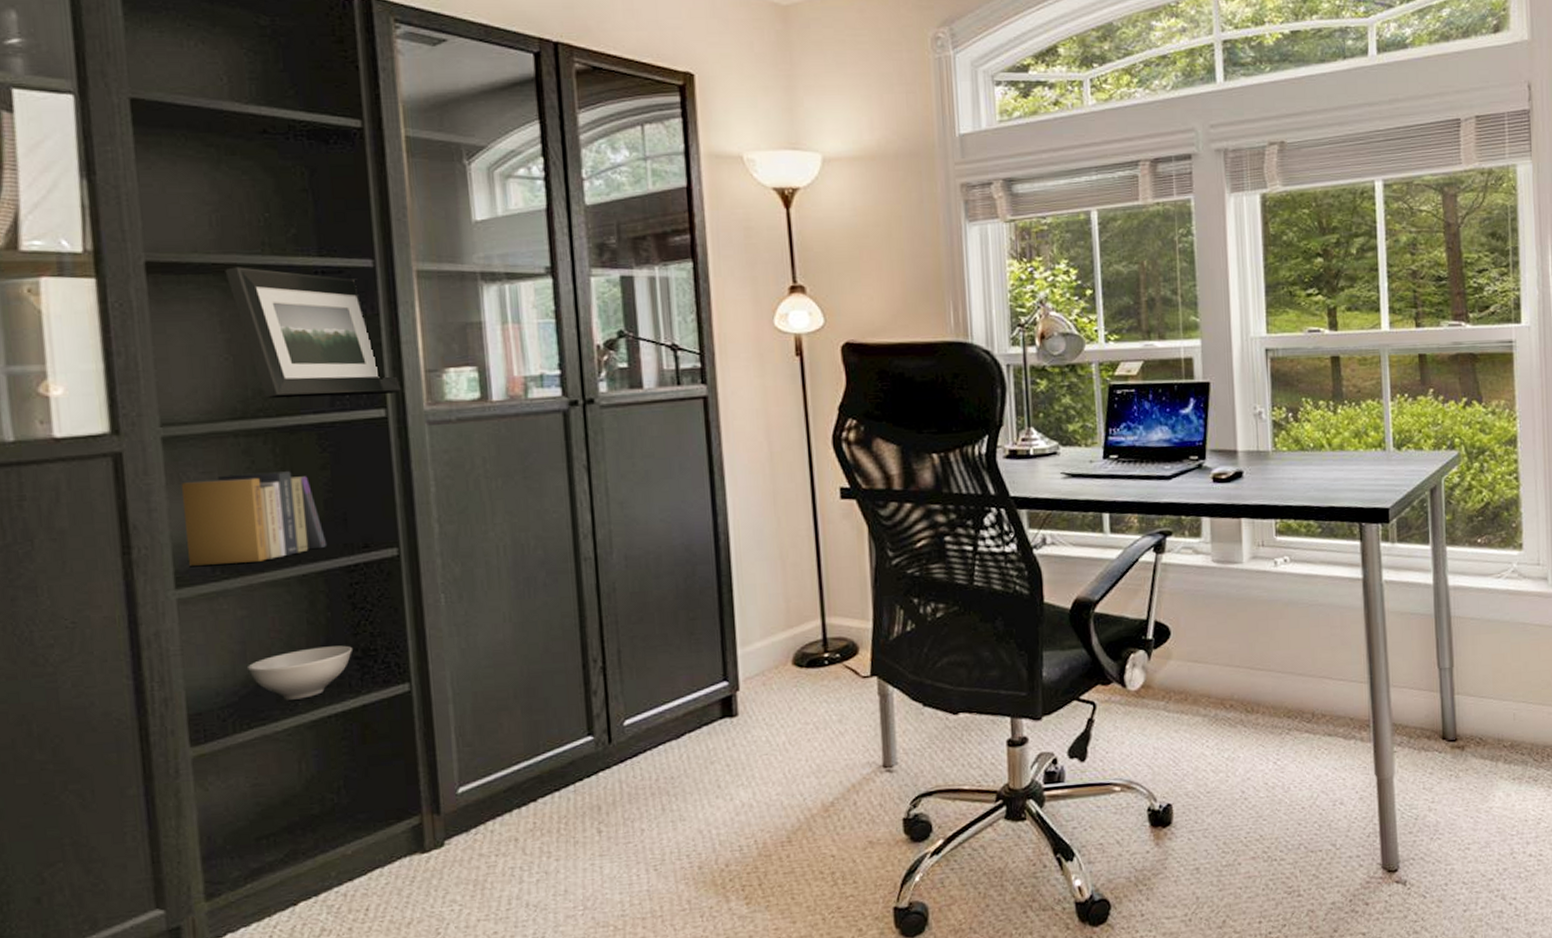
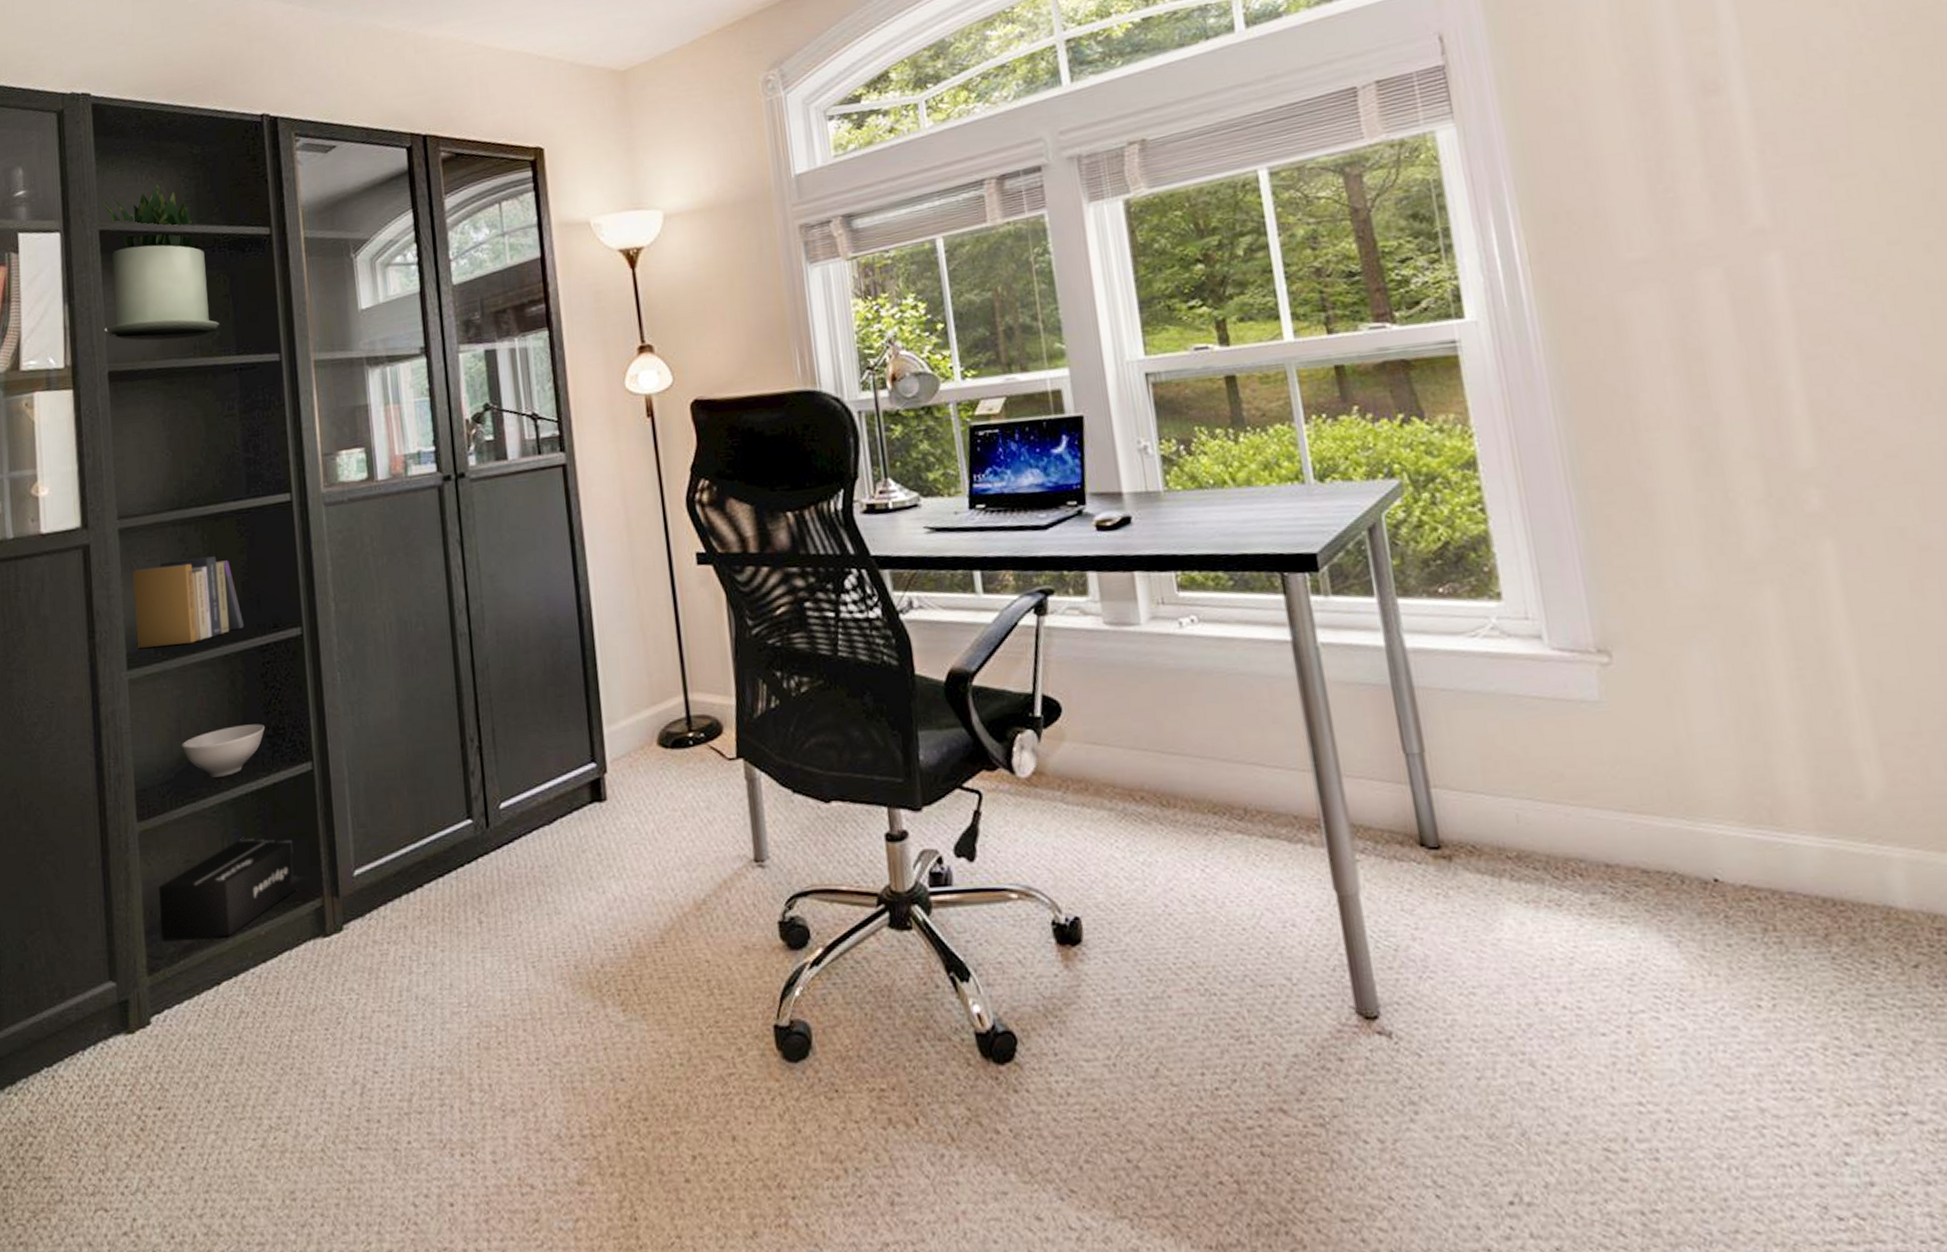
planter: none [132,53,296,233] -> present [101,183,220,341]
box: none [217,759,409,866] -> present [158,837,312,941]
picture frame: present [225,267,401,399] -> none [166,369,303,490]

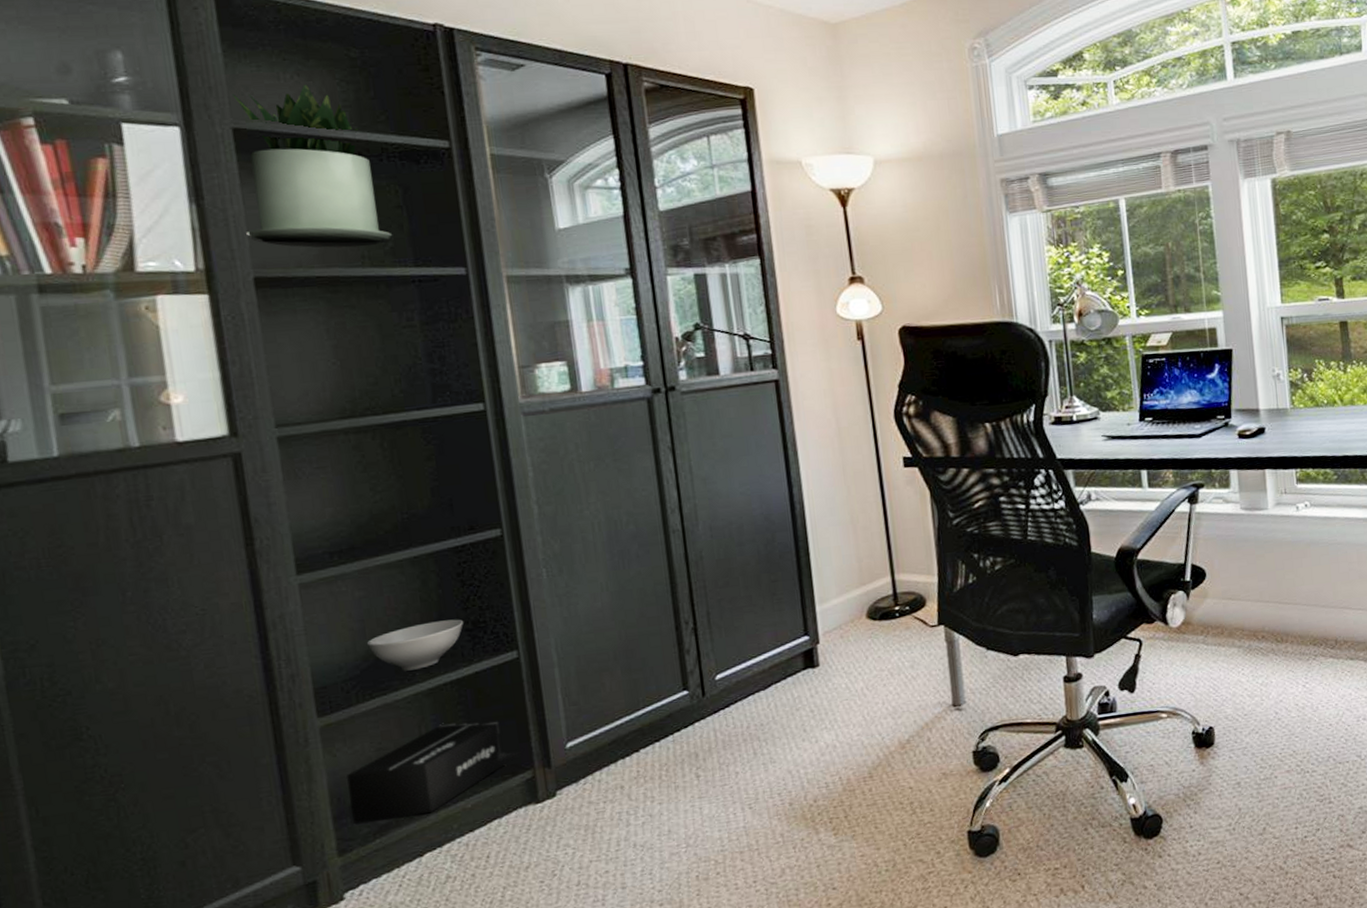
books: present [132,556,245,648] -> none [297,463,436,553]

